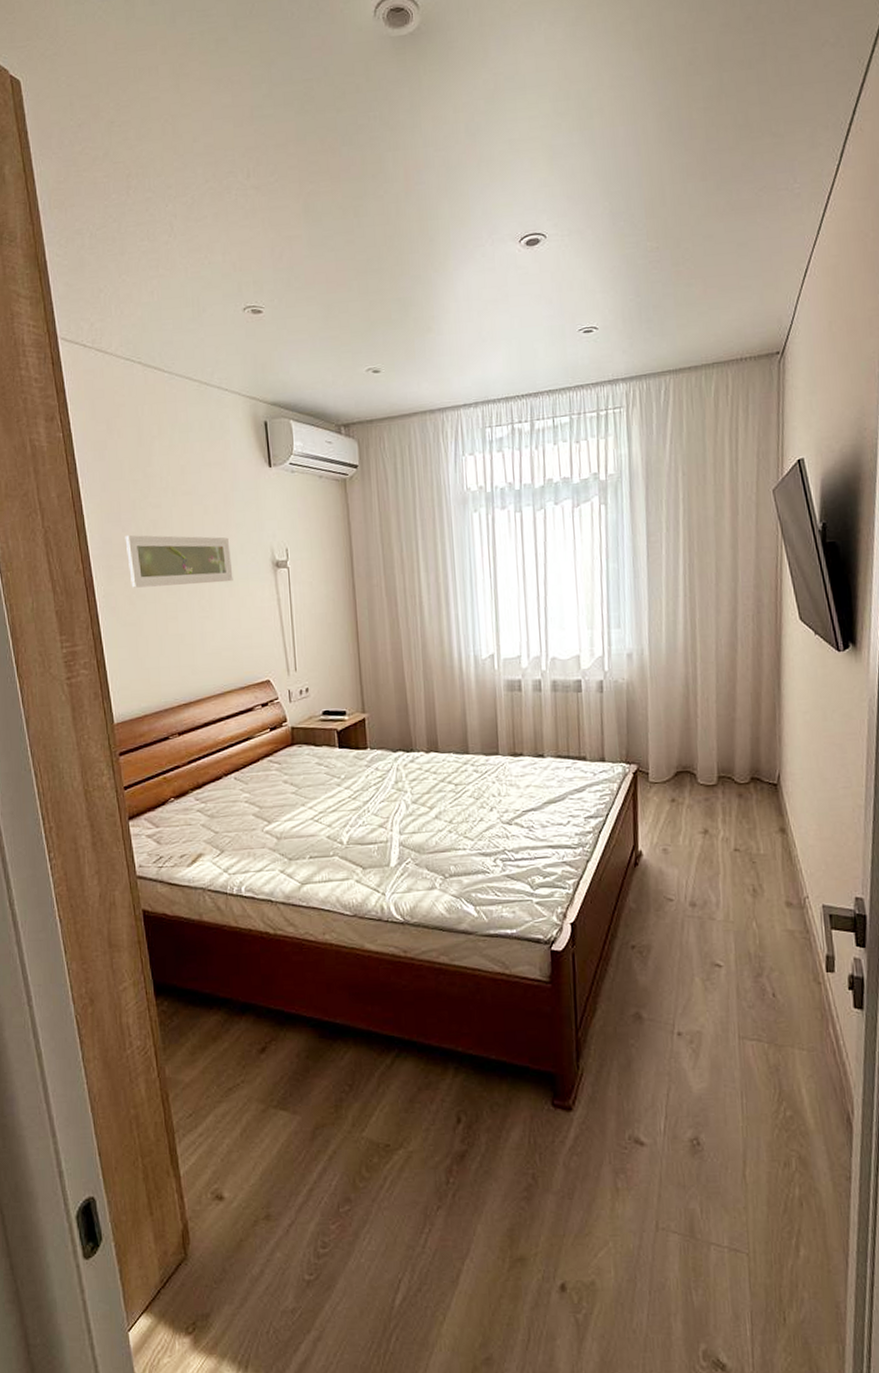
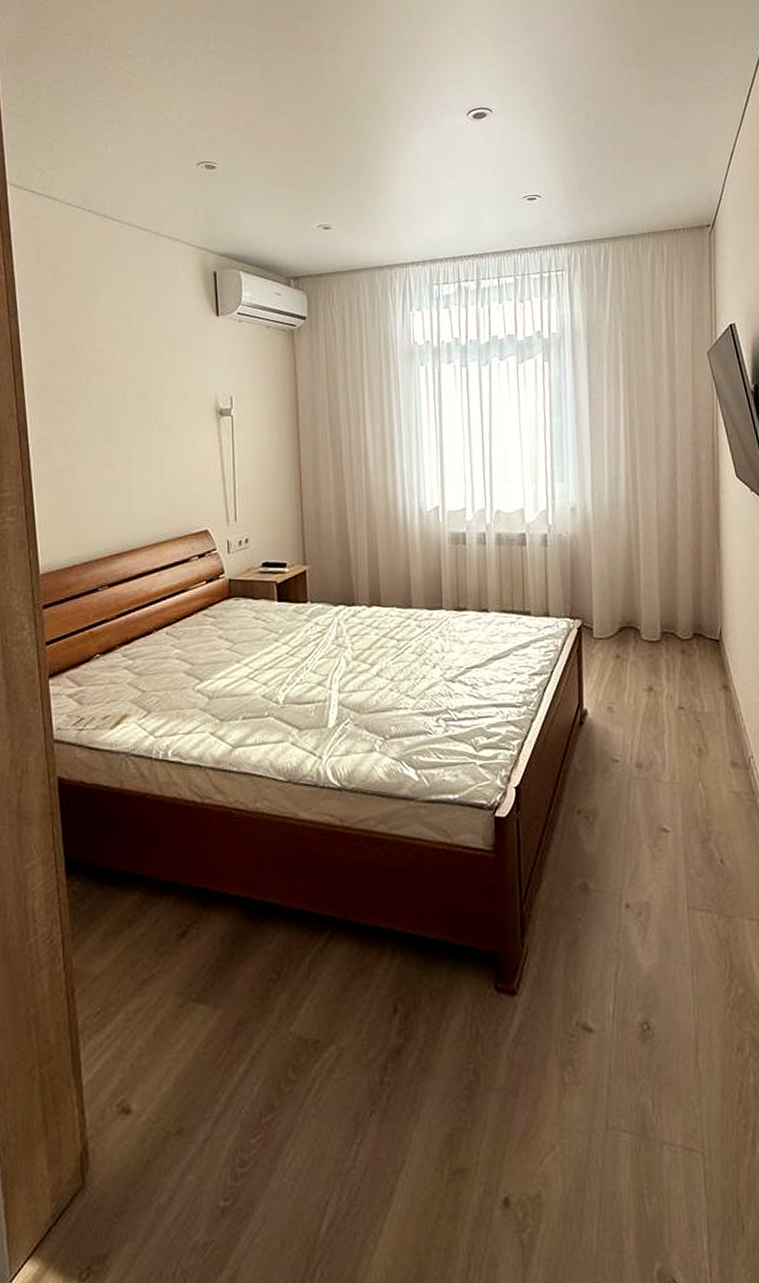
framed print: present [125,535,233,588] -> none [63,380,175,433]

